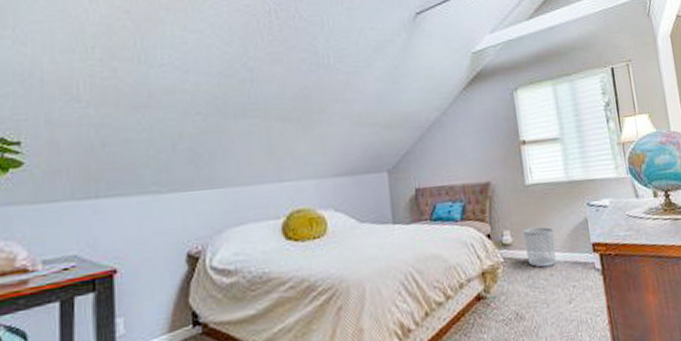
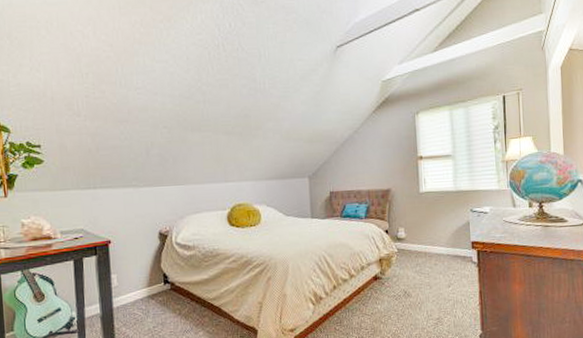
waste bin: present [522,227,556,268] -> none [414,226,441,258]

